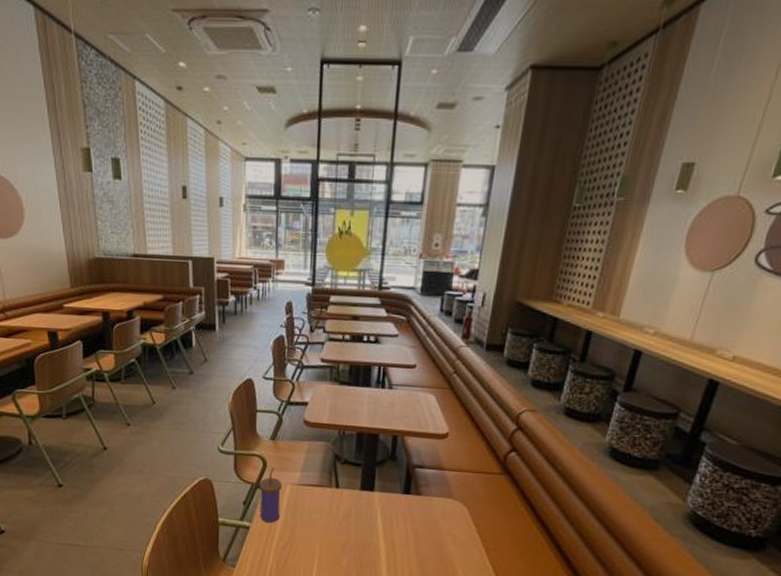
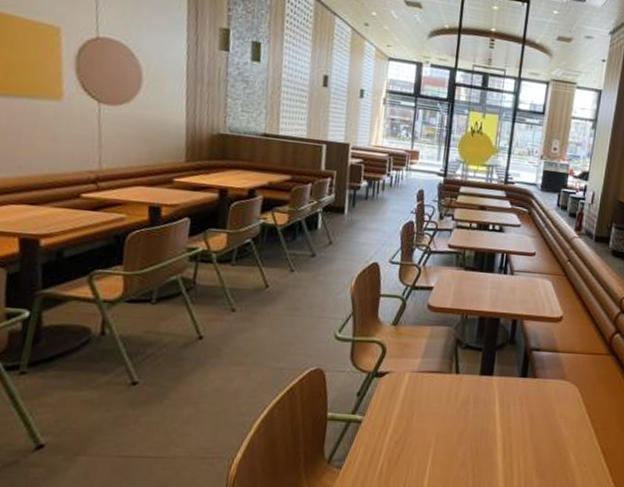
beverage cup: present [259,467,282,523] -> none [375,354,401,415]

